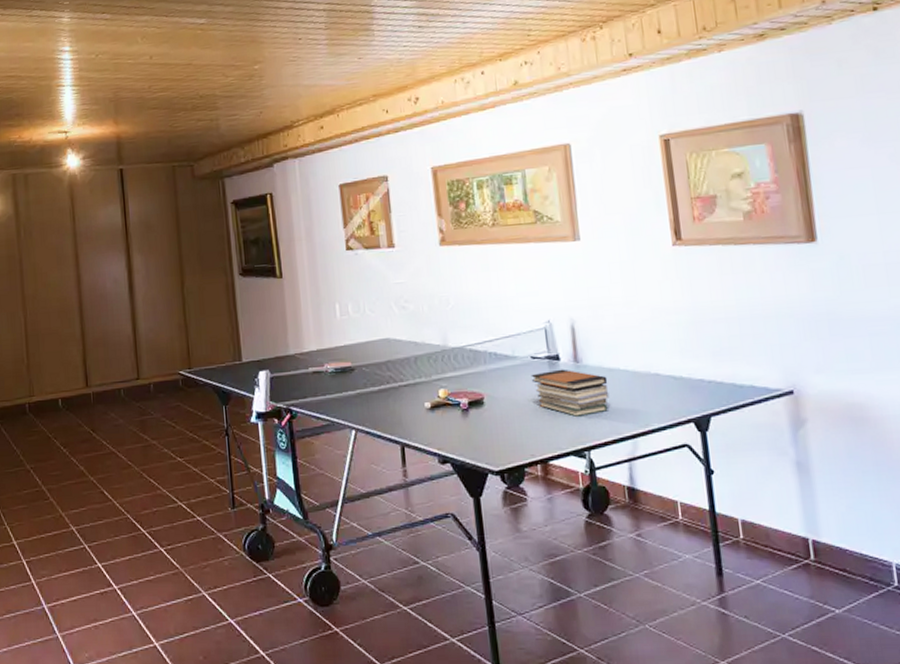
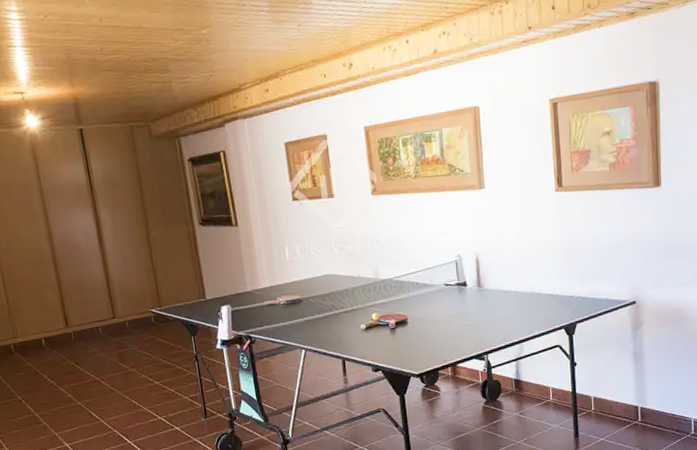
book stack: present [531,369,610,417] -> none [444,293,504,329]

